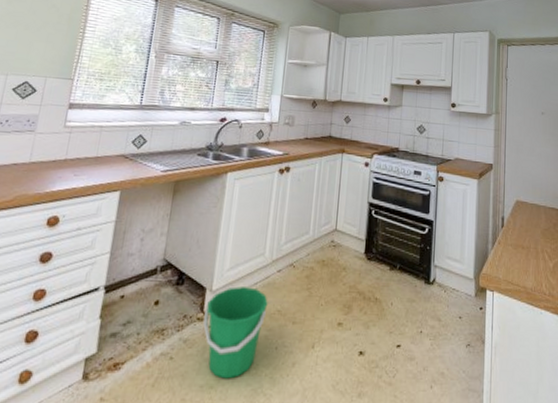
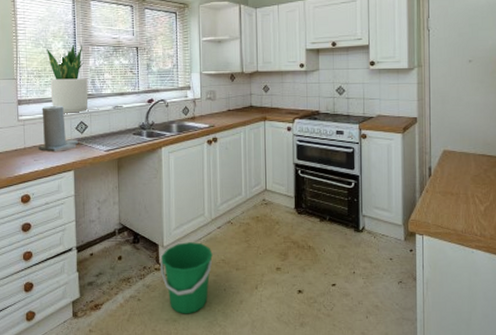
paper towel: none [82,113,133,168] -> present [38,105,79,153]
planter: none [109,50,157,125] -> present [47,45,88,113]

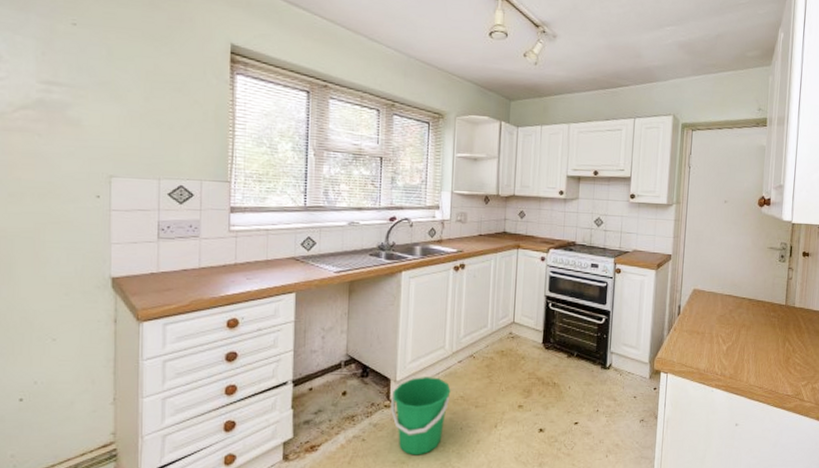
paper towel: present [38,105,79,153] -> none [253,216,304,271]
planter: present [47,45,88,113] -> none [271,148,320,227]

